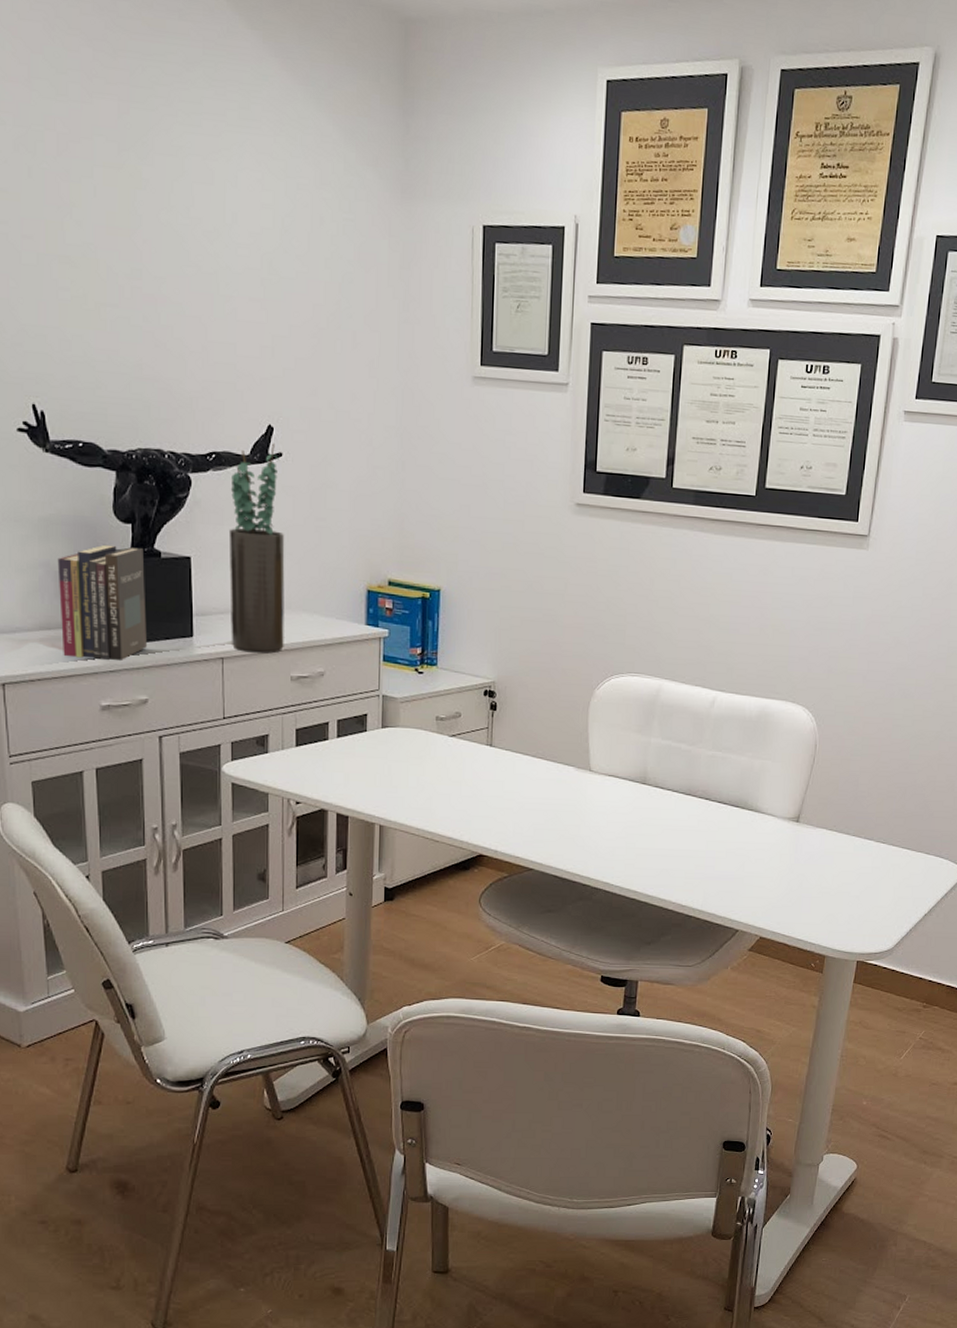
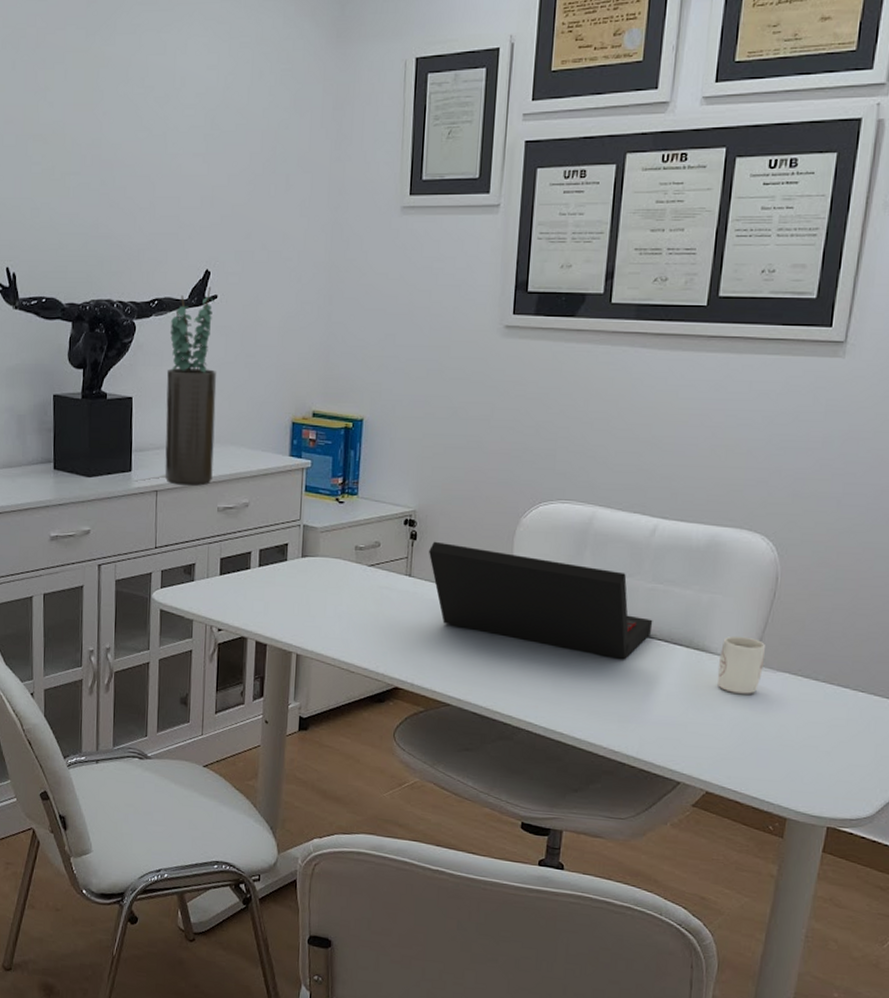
books: present [57,544,147,662] -> none [20,389,93,495]
laptop: none [509,712,713,822] -> present [429,541,653,660]
mug: none [768,797,808,850] -> present [717,635,766,695]

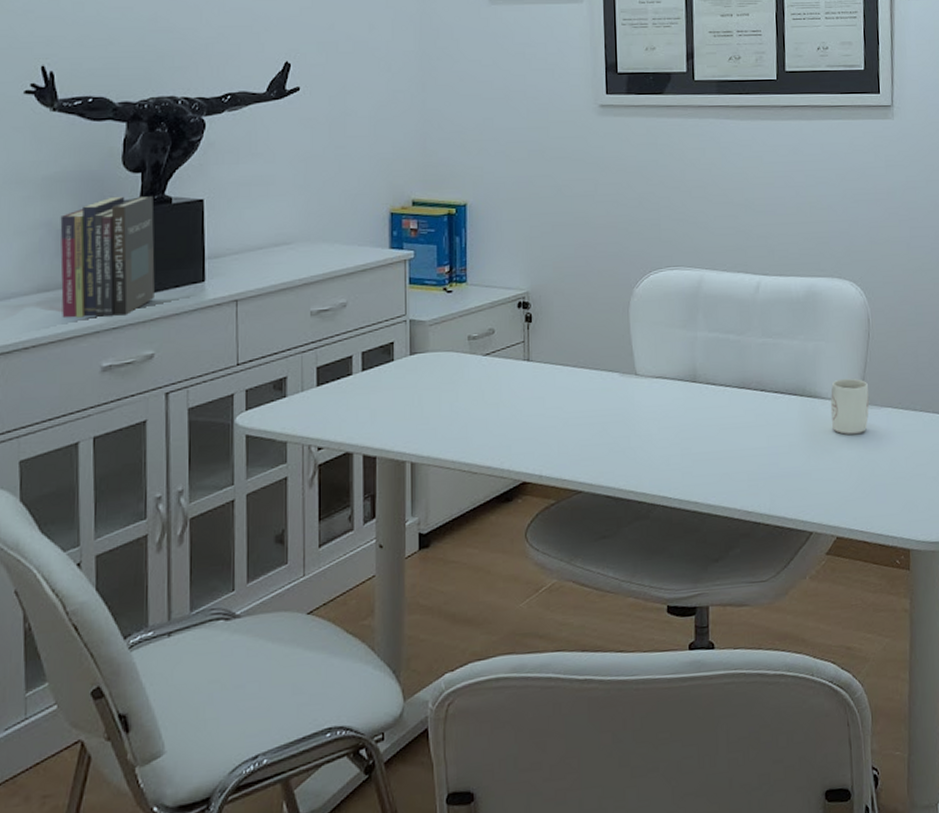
books: none [20,389,93,495] -> present [60,195,155,319]
vase: present [164,286,217,487] -> none [244,79,303,292]
laptop: present [429,541,653,660] -> none [546,321,768,418]

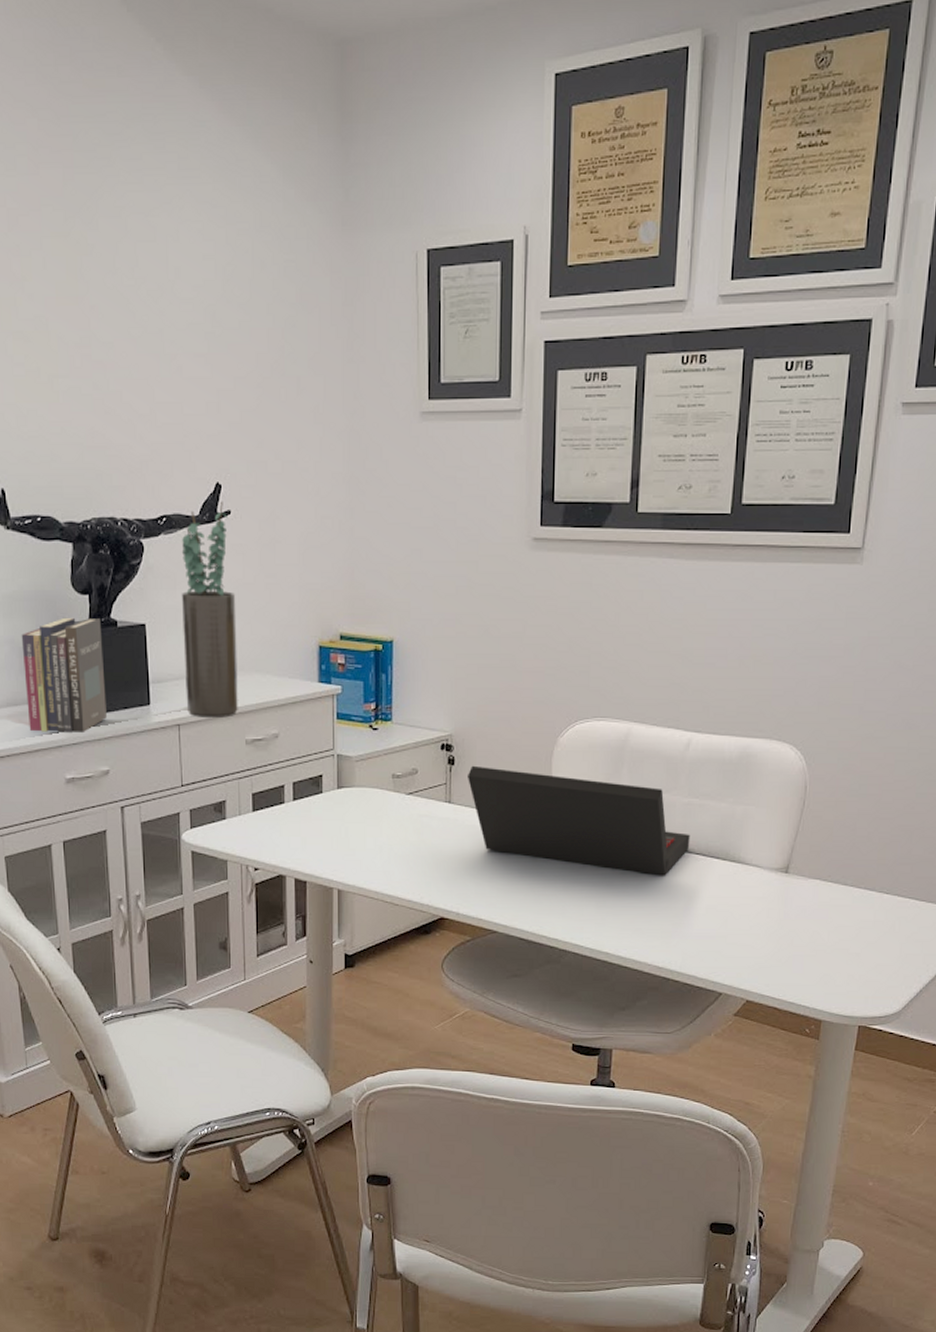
vase: none [244,79,303,292] -> present [181,501,238,719]
laptop: none [546,321,768,418] -> present [468,765,691,876]
mug: present [830,378,869,435] -> none [753,846,798,904]

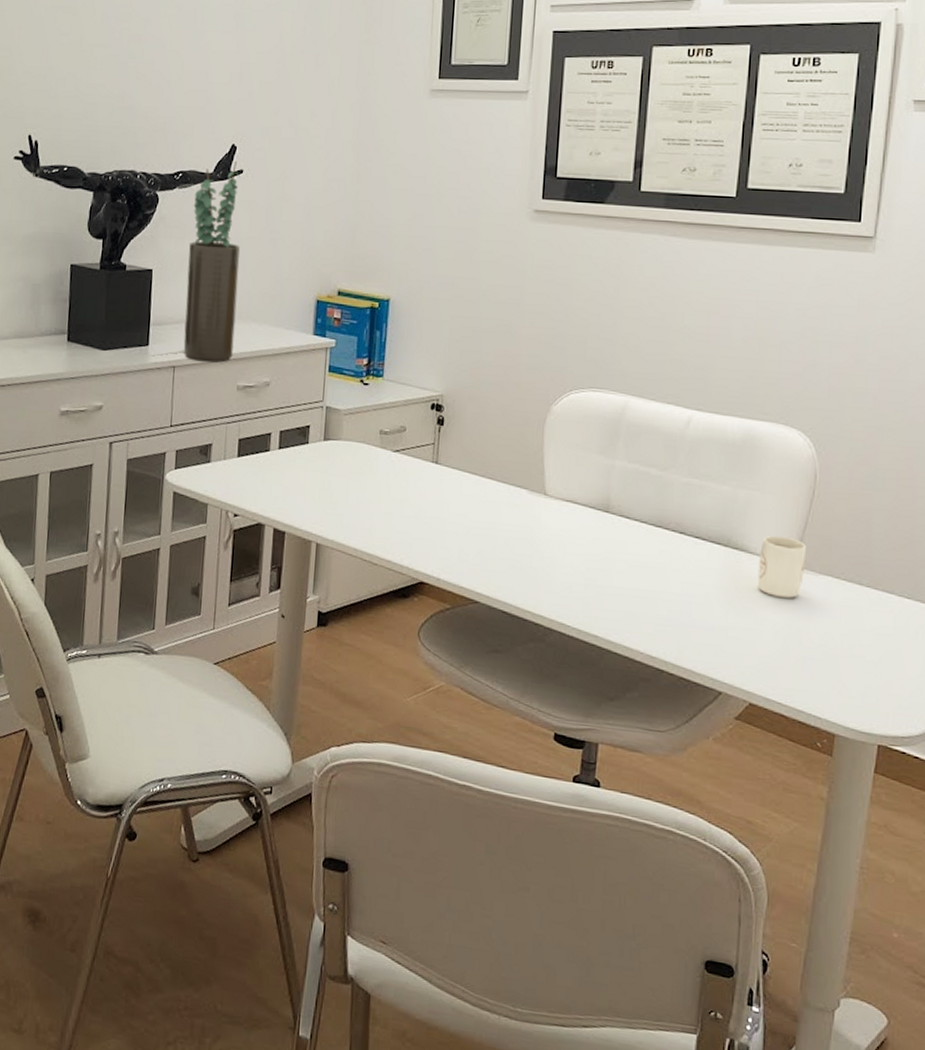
books: present [21,617,107,734] -> none [32,259,111,369]
laptop: present [468,765,691,876] -> none [456,427,689,559]
mug: none [753,846,798,904] -> present [757,535,807,599]

